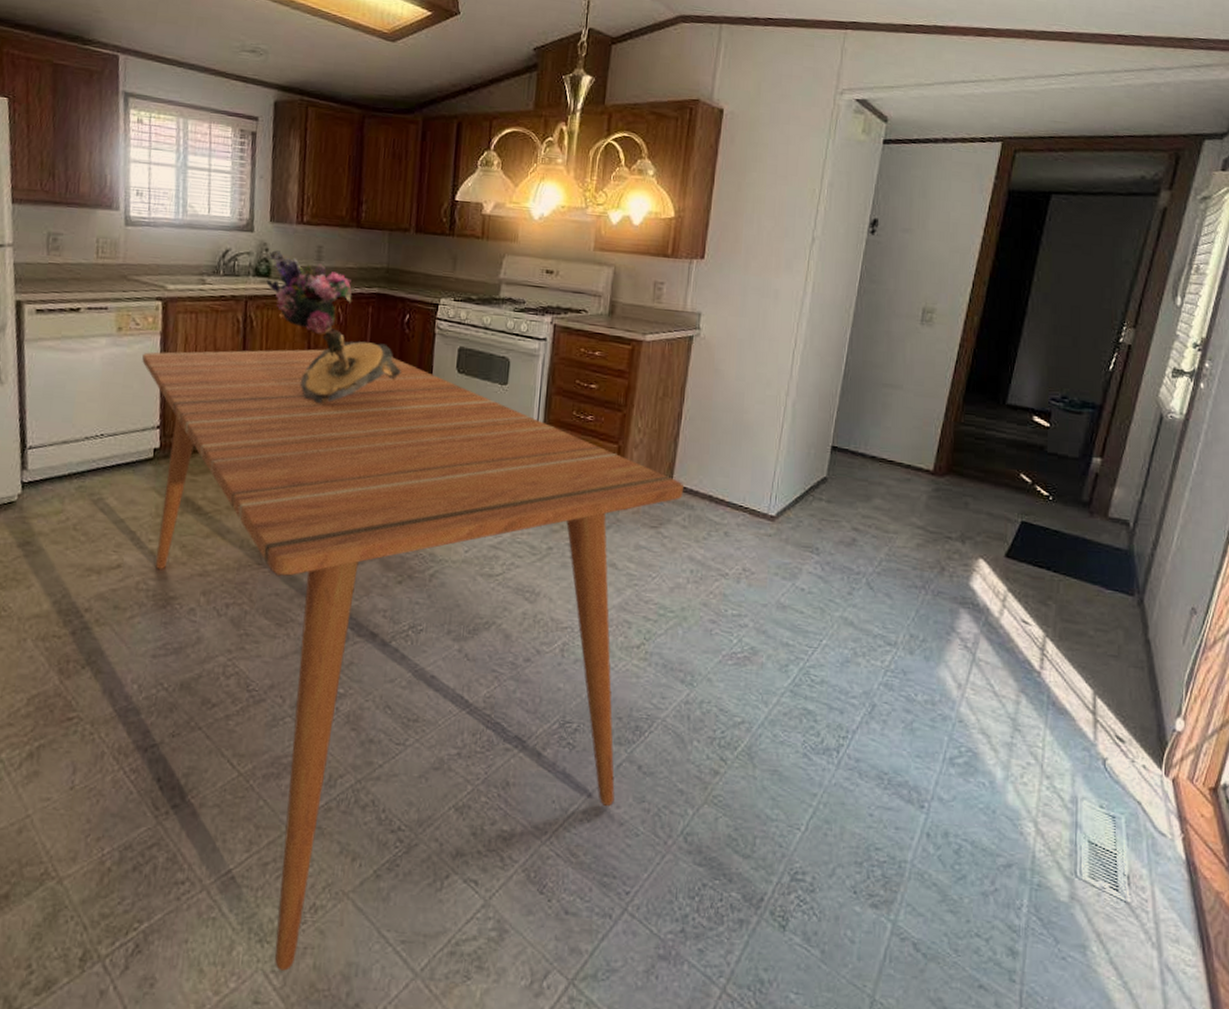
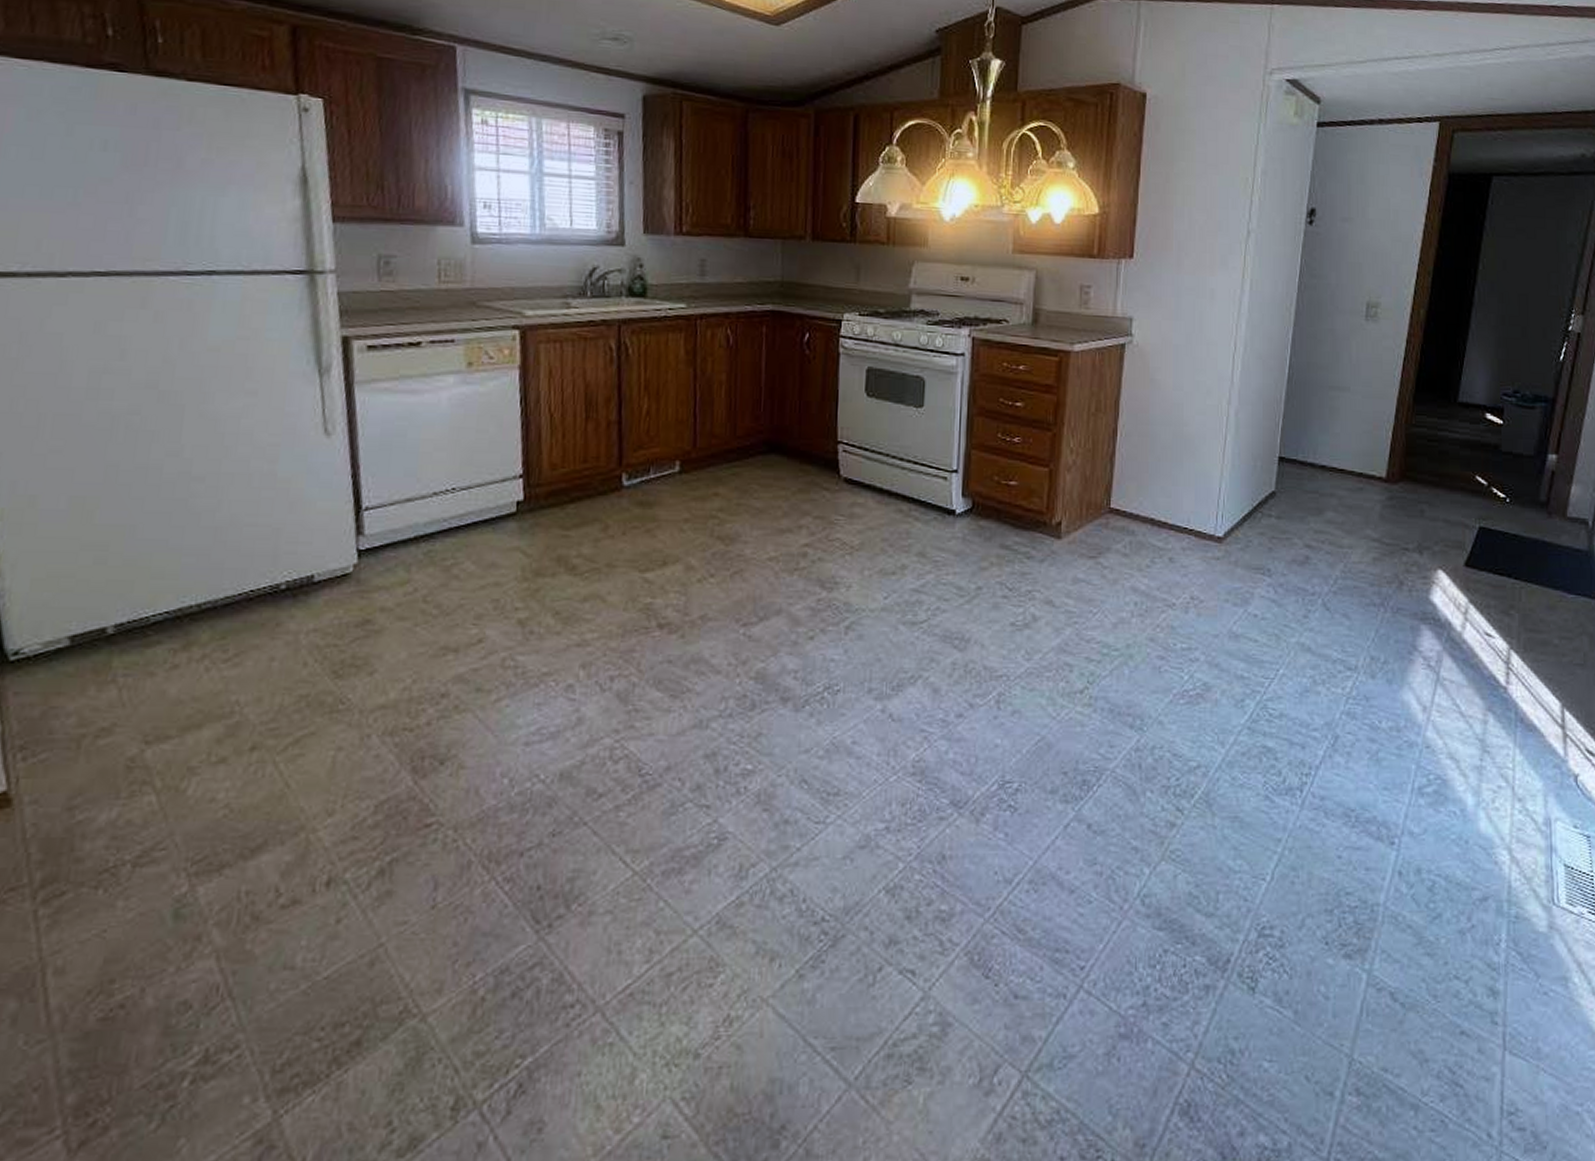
dining table: present [142,349,683,971] -> none [498,377,1122,1097]
bouquet: present [266,250,401,404] -> none [642,266,803,440]

